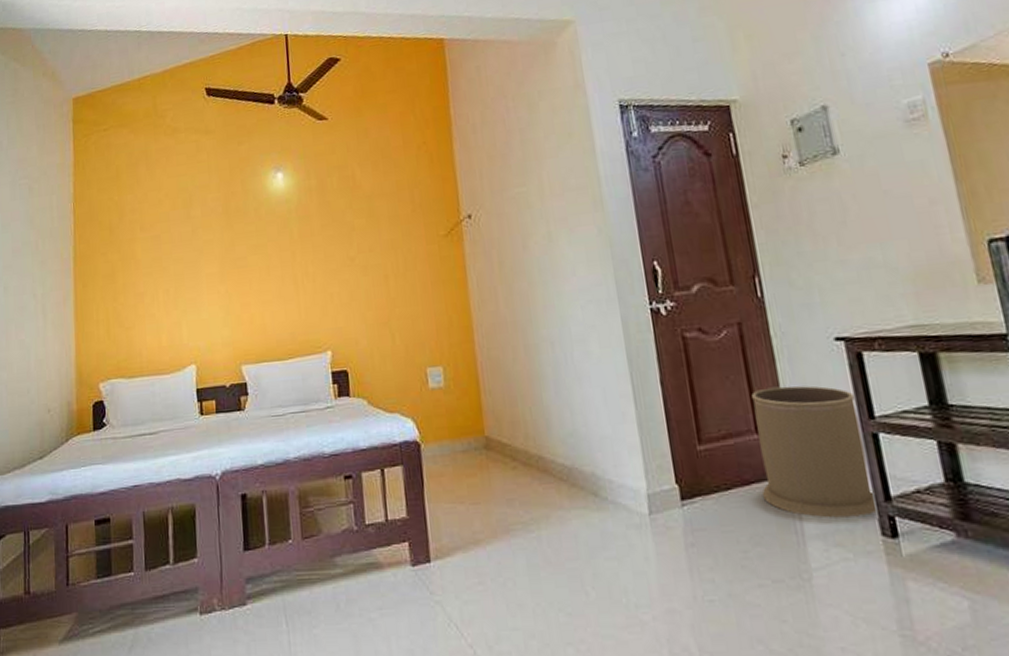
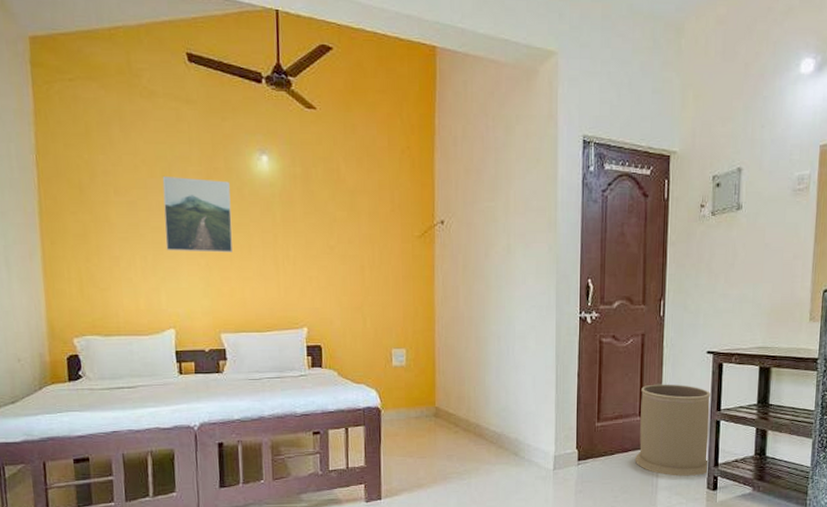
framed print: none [183,203,251,282] -> present [162,175,233,252]

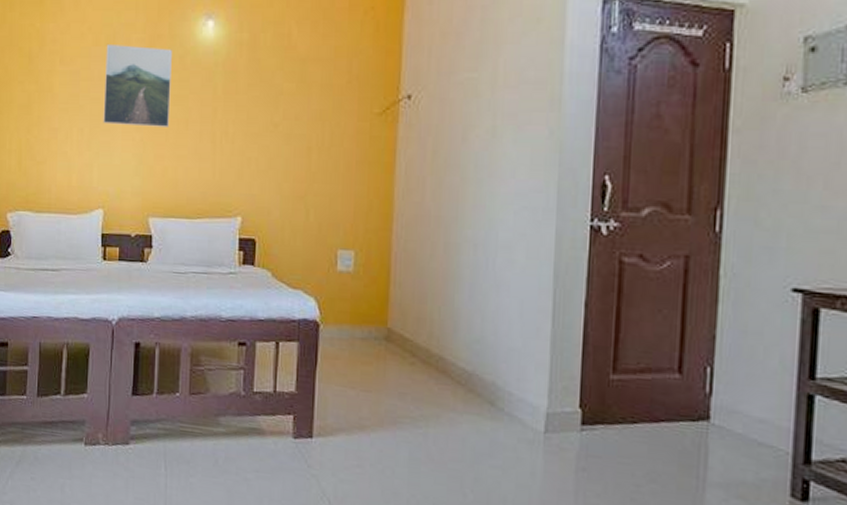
trash can: present [634,384,710,476] -> none [669,328,798,475]

